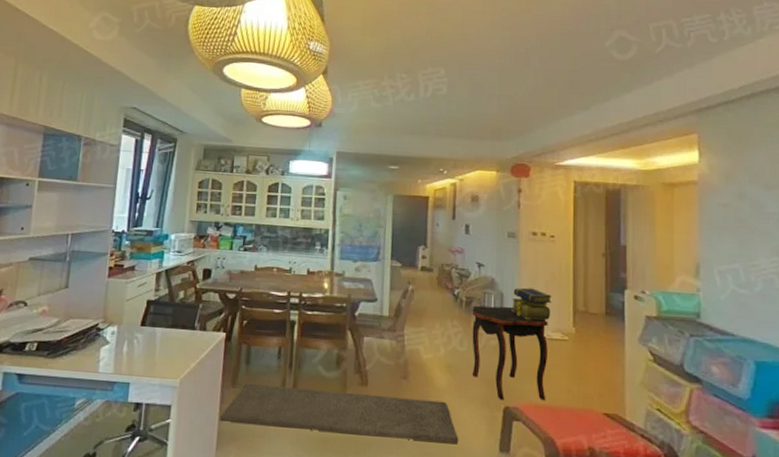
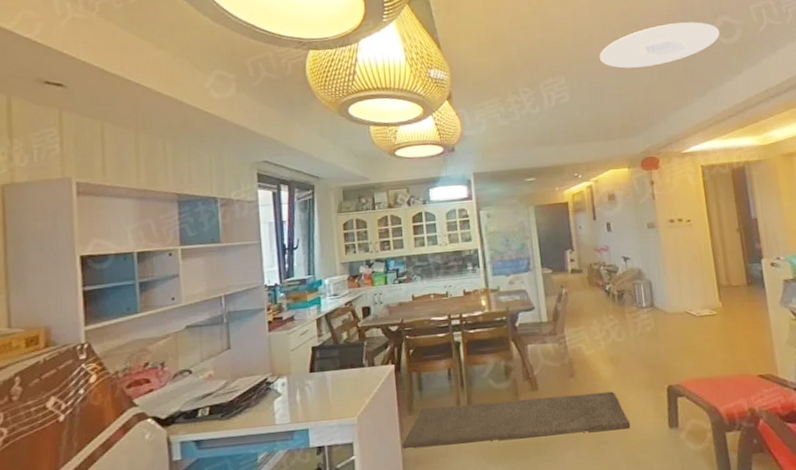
side table: present [472,305,548,400] -> none [624,292,704,381]
ceiling light: none [483,30,614,71] -> present [599,21,720,69]
stack of books: present [511,287,552,320] -> none [660,272,698,302]

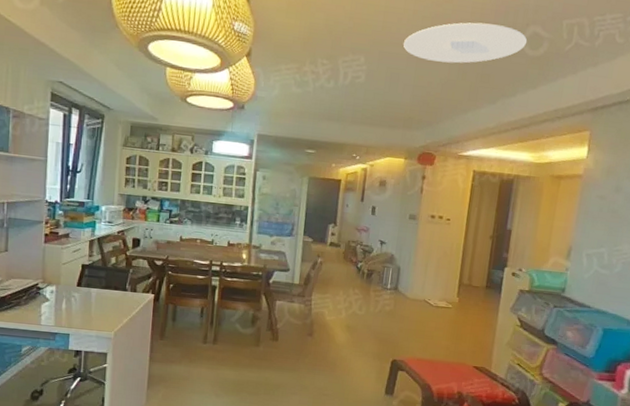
rug: present [402,391,631,448] -> none [150,337,353,388]

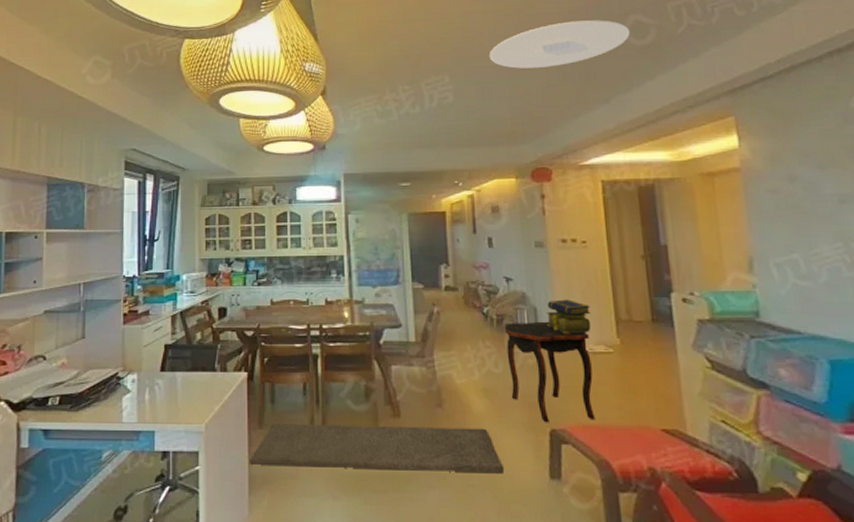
rug: none [150,337,353,388] -> present [250,424,505,474]
side table: none [367,277,436,355] -> present [504,321,596,423]
stack of books: none [406,263,442,291] -> present [547,299,591,334]

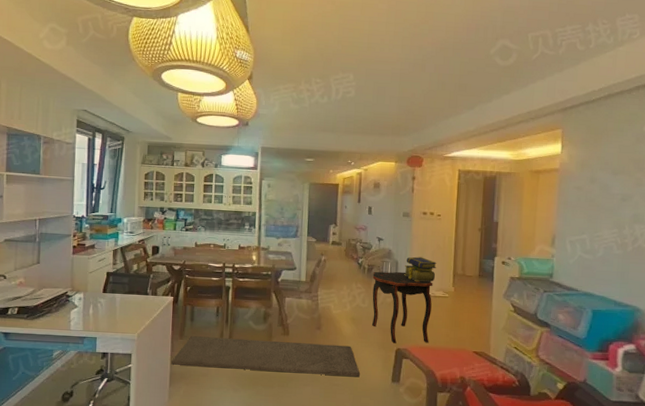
ceiling light: present [489,20,631,69] -> none [387,39,498,76]

